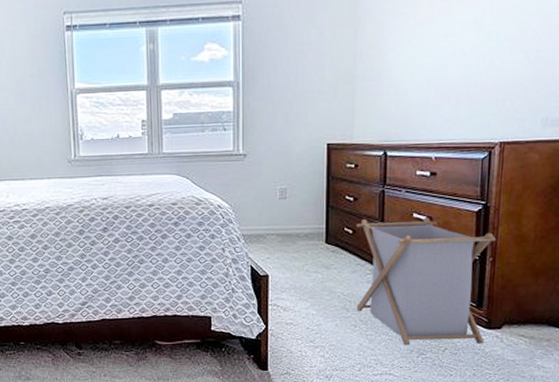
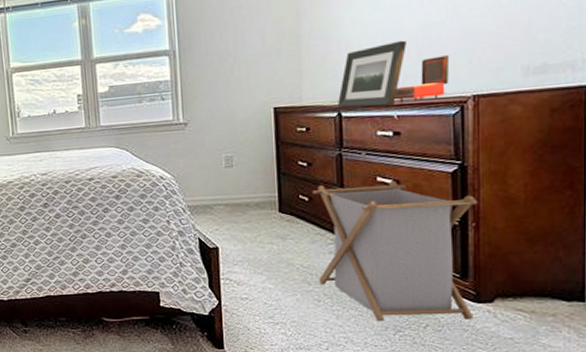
picture frame: none [383,87,448,149] -> present [337,40,406,108]
jewelry box: none [433,104,484,146] -> present [394,55,450,103]

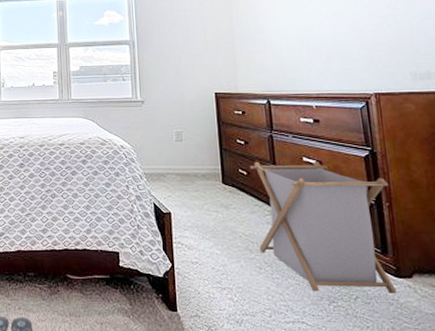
picture frame: present [337,40,406,108] -> none [266,45,318,98]
jewelry box: present [394,55,450,103] -> none [312,60,354,96]

